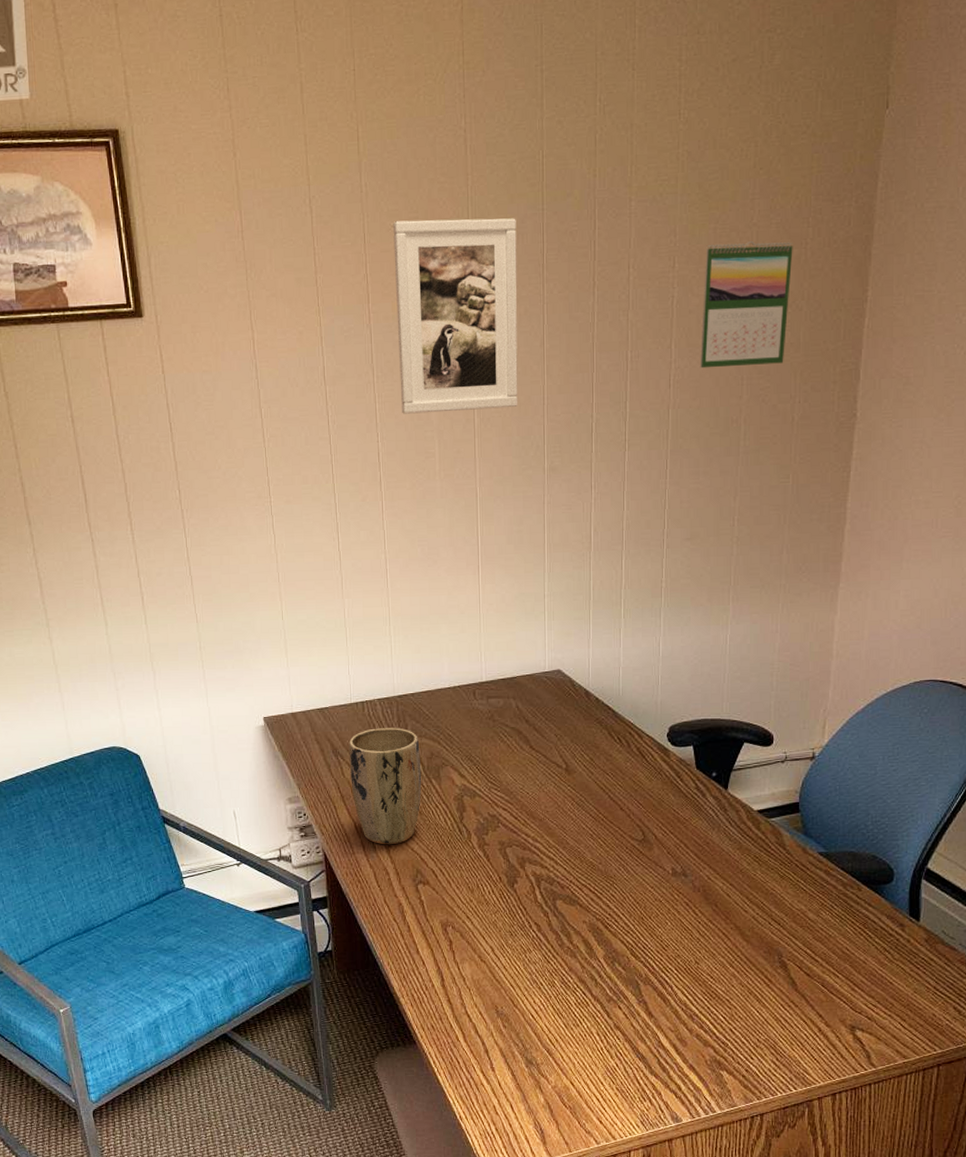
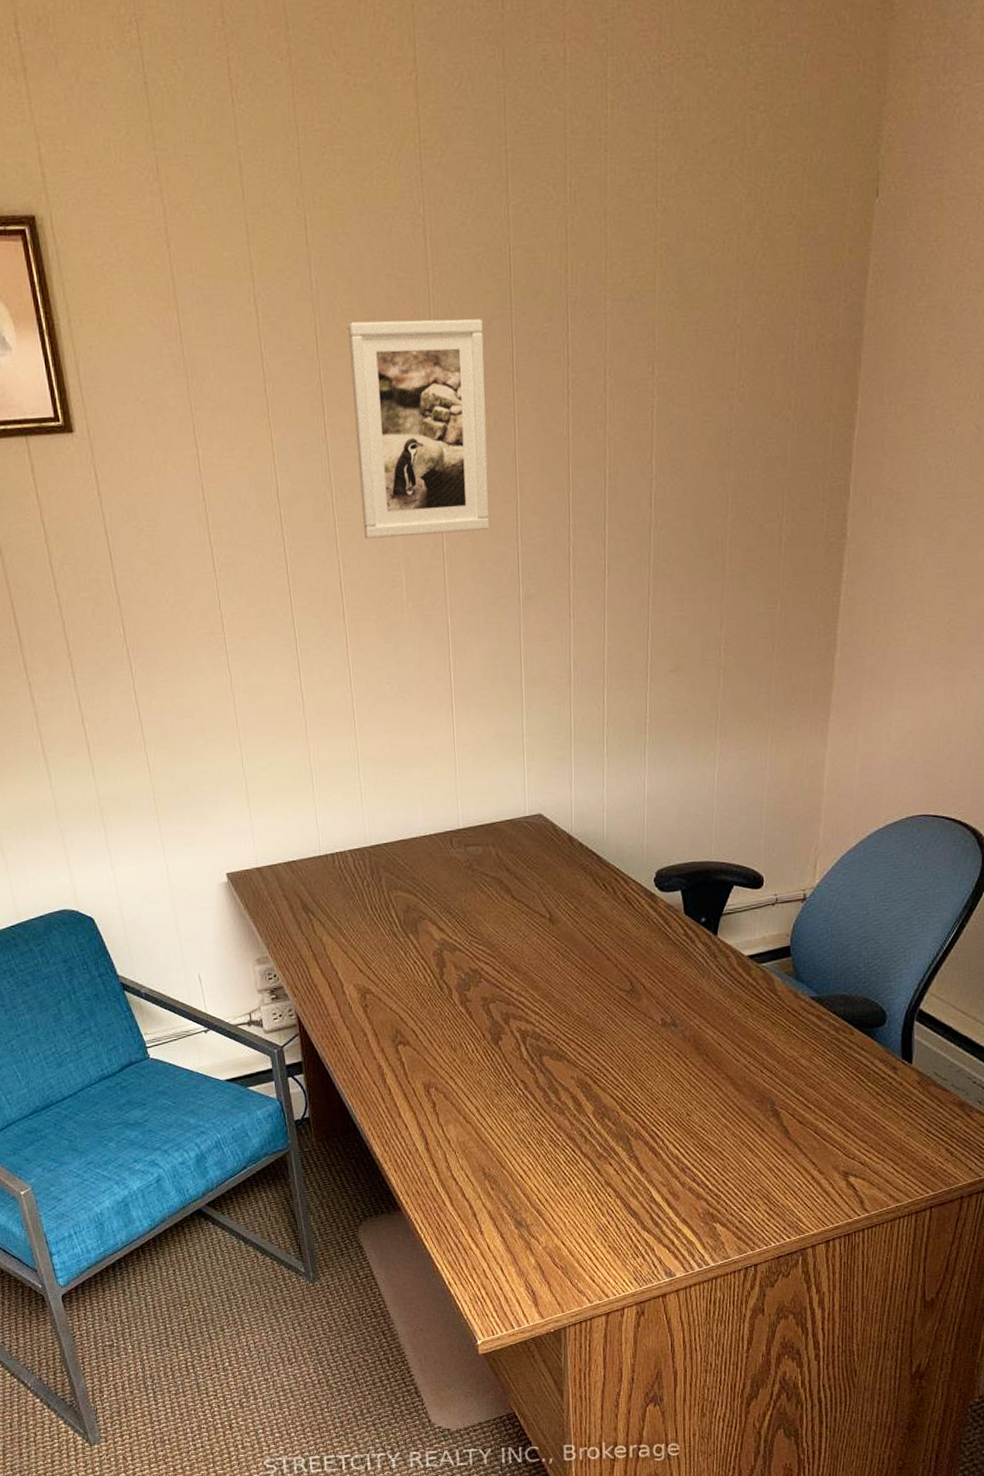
plant pot: present [348,728,422,845] -> none [319,880,399,1005]
calendar: present [699,240,793,369] -> none [682,343,779,486]

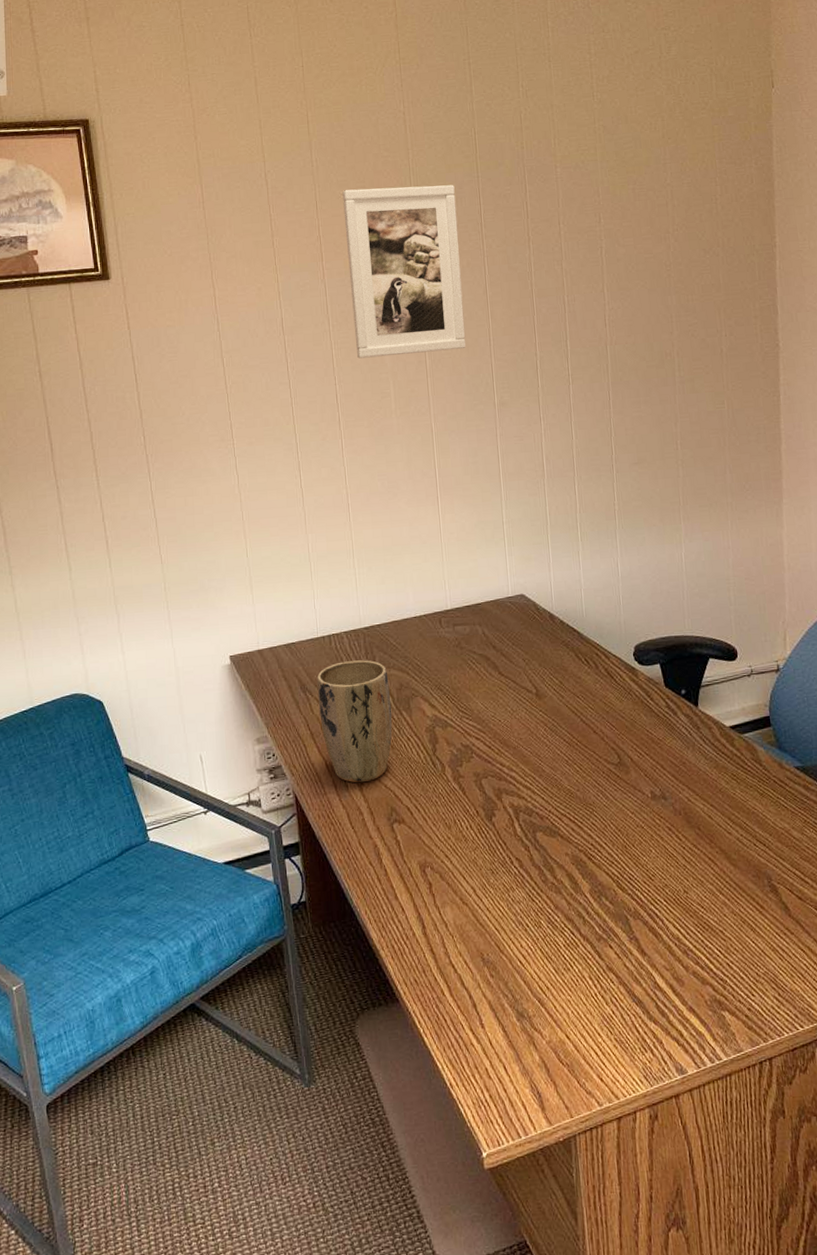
plant pot: none [319,880,399,1005] -> present [316,660,392,783]

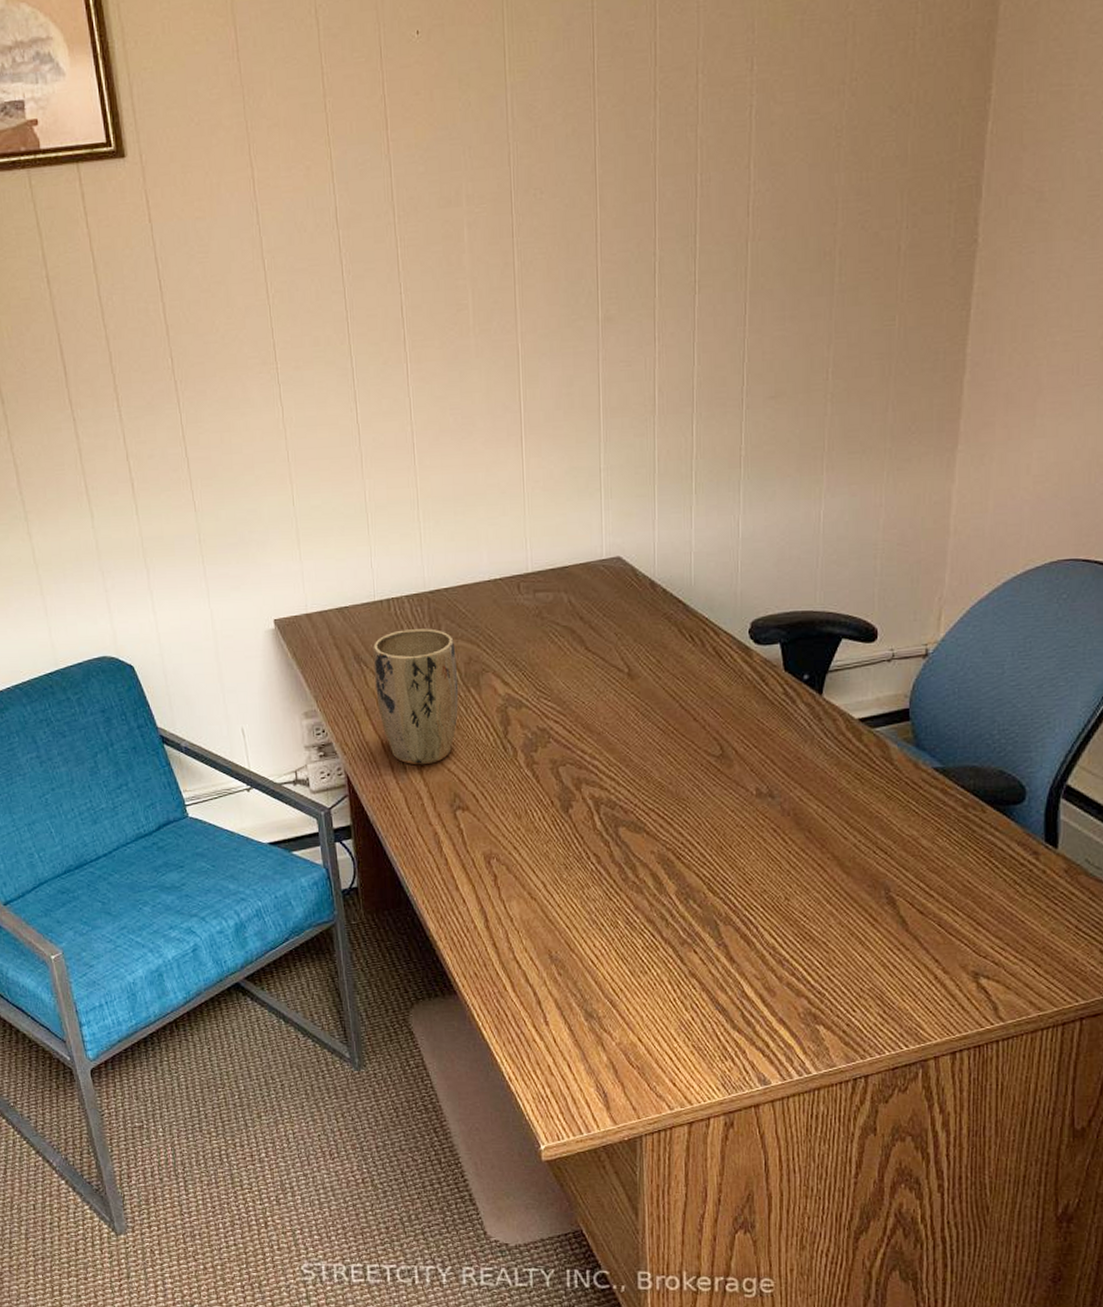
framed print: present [342,185,466,359] -> none [414,19,566,260]

